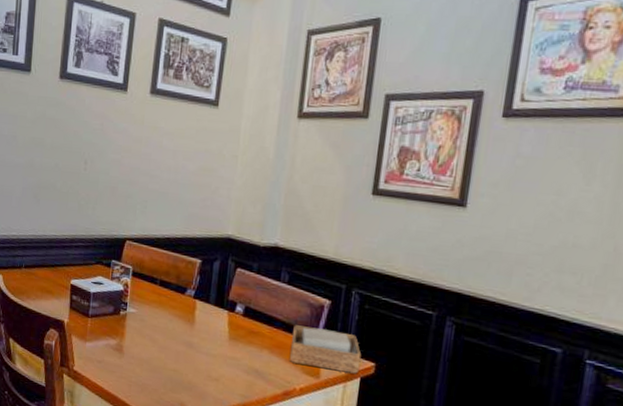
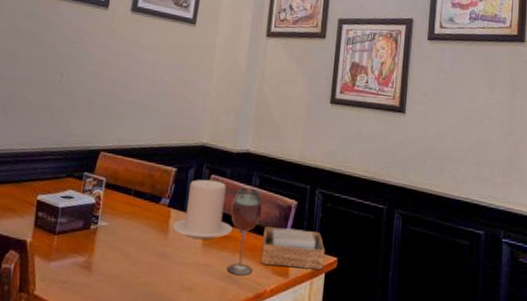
candle: none [198,272,260,334] -> present [172,179,233,240]
wineglass: none [253,283,291,372] -> present [226,187,262,275]

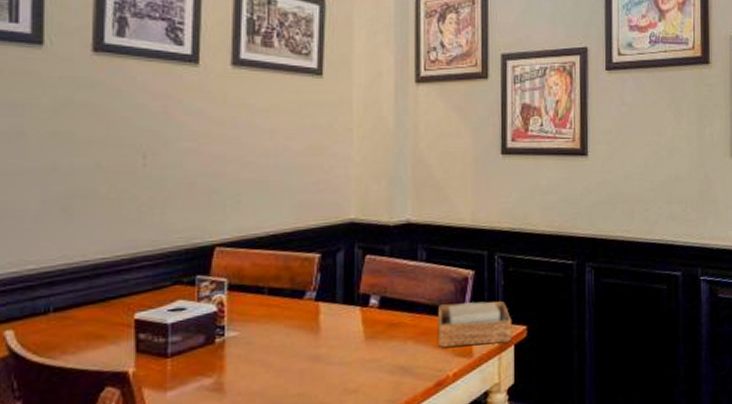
candle: present [172,179,233,240] -> none [323,261,401,333]
wineglass: present [226,187,262,275] -> none [396,264,432,365]

